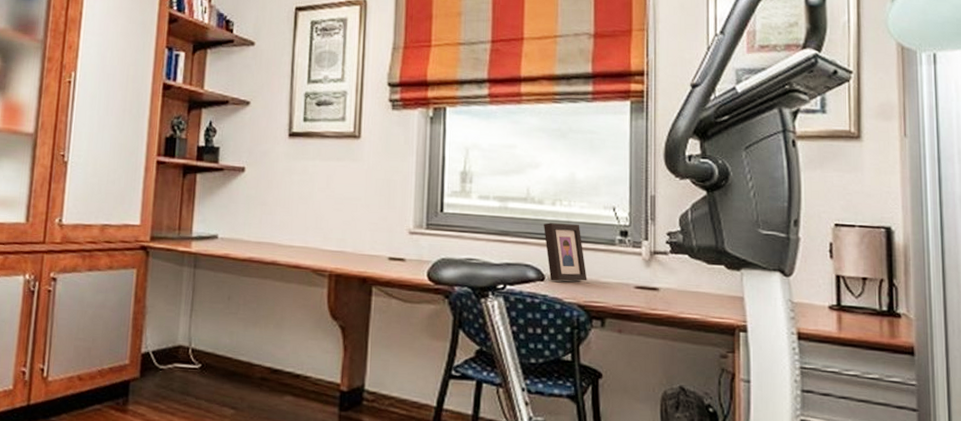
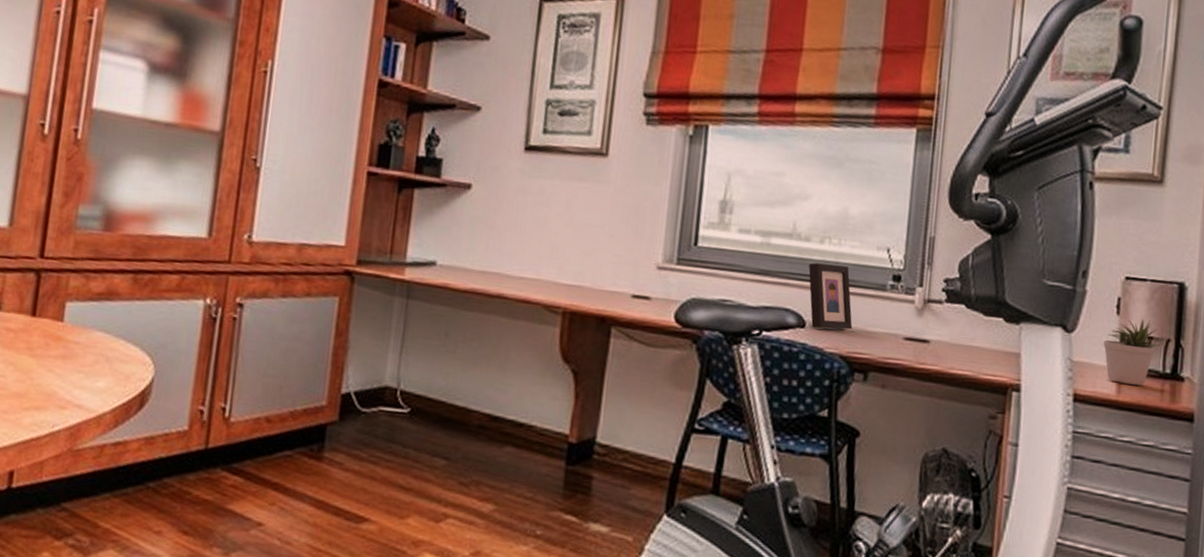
potted plant: none [821,262,876,324] -> present [1103,319,1162,386]

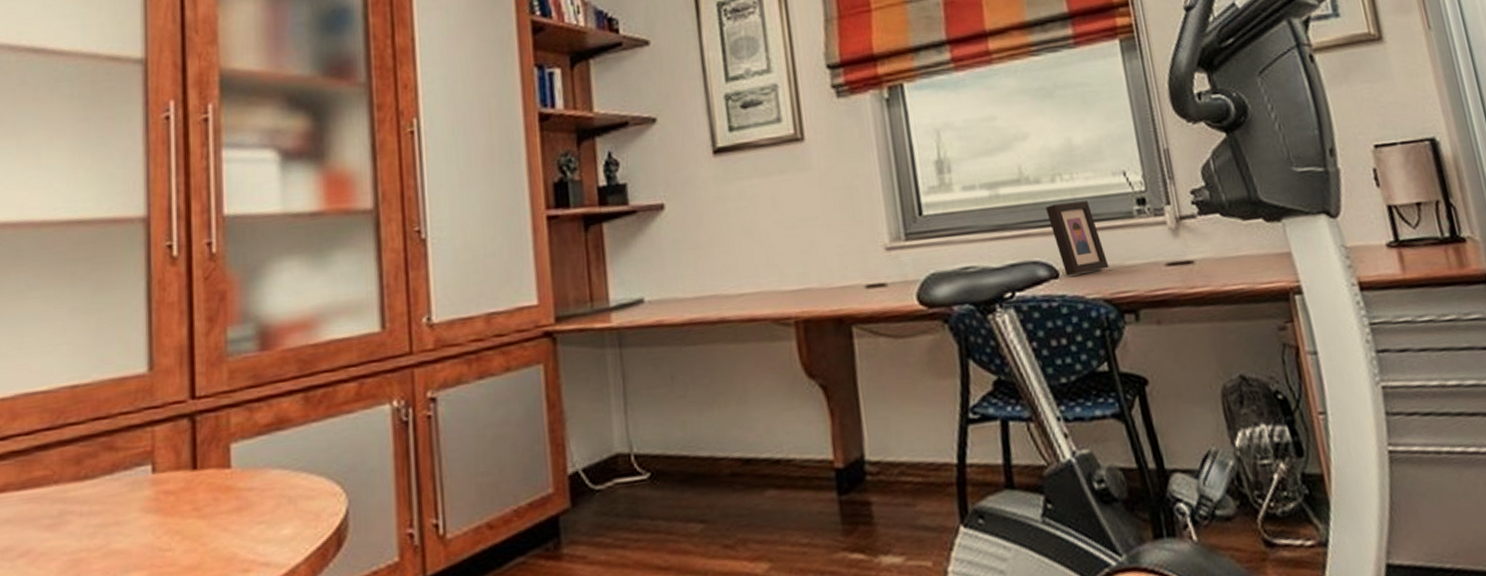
potted plant: present [1103,319,1162,386] -> none [1372,185,1432,260]

